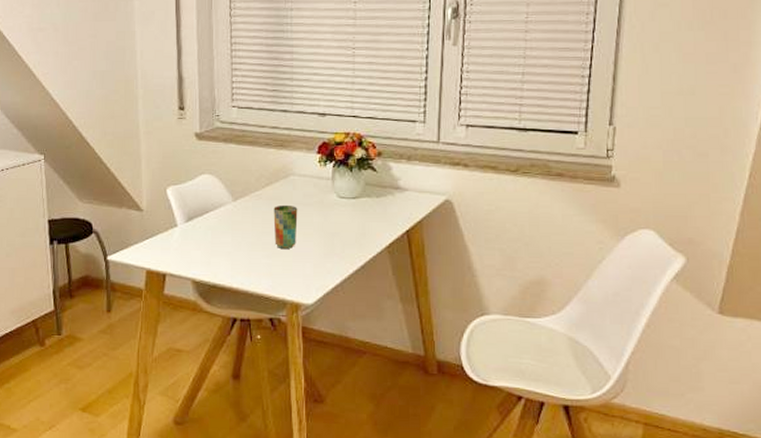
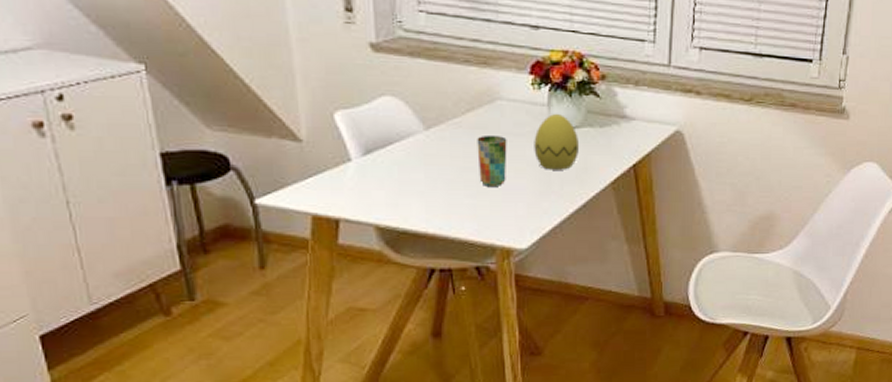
decorative egg: none [320,187,359,235] -> present [534,114,580,170]

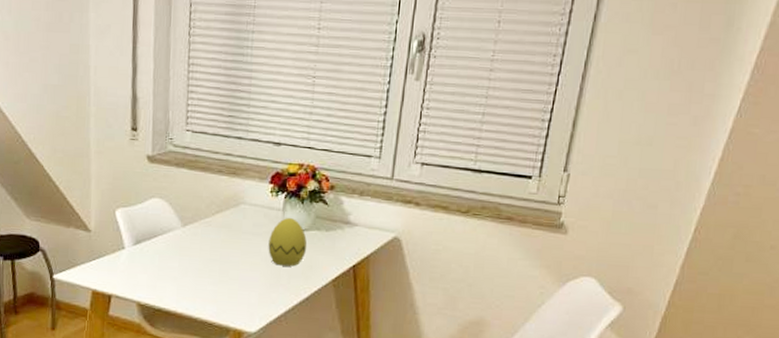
cup: present [477,134,507,186] -> none [221,233,247,277]

